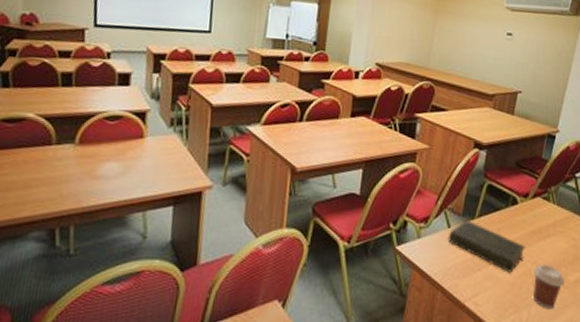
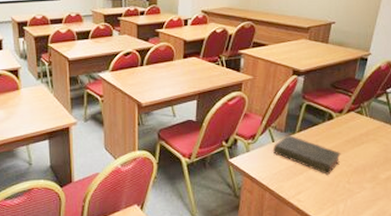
coffee cup: present [533,264,564,310] -> none [349,166,377,202]

